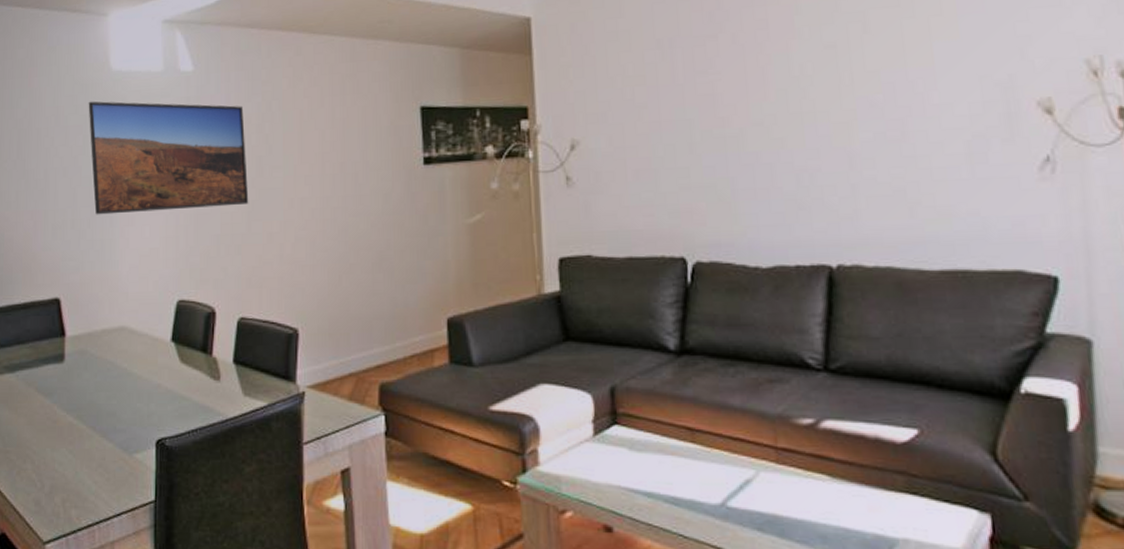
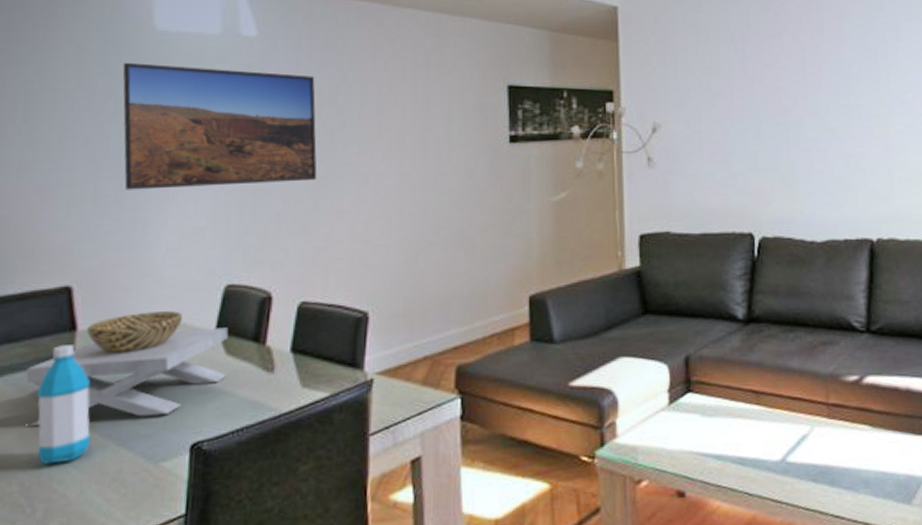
decorative bowl: none [31,322,184,416] -> present [26,311,229,427]
water bottle: none [40,348,81,448] -> present [37,345,91,465]

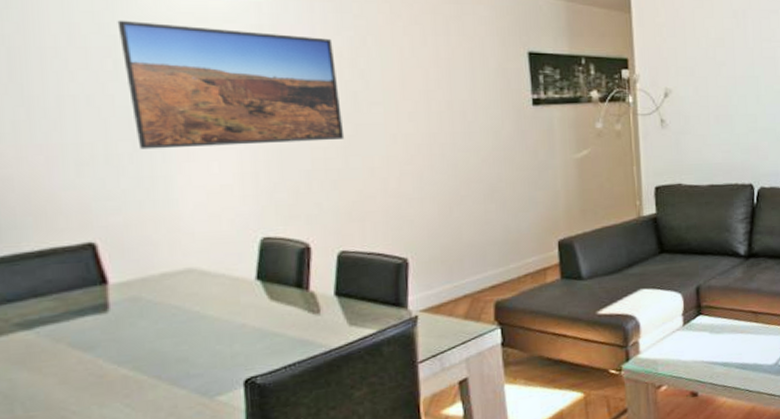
decorative bowl: present [26,311,229,427] -> none [58,263,275,374]
water bottle: present [37,345,91,465] -> none [75,297,141,406]

